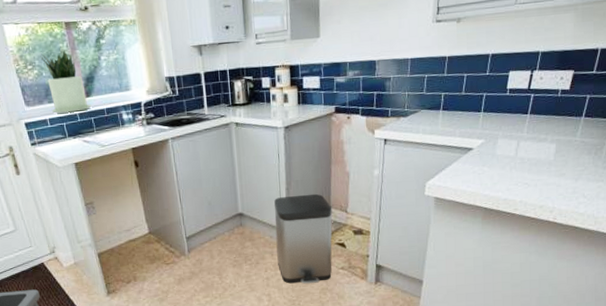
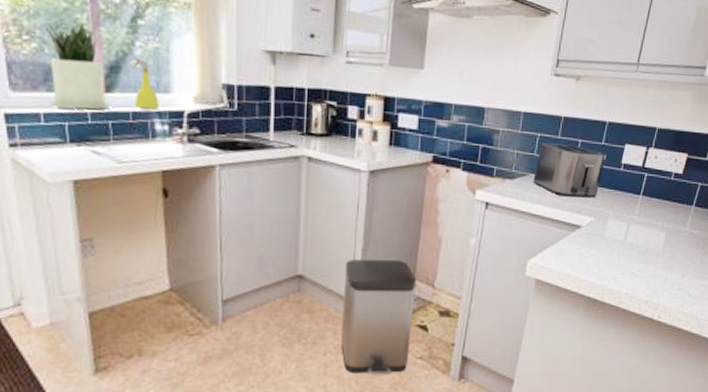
spray bottle: none [101,68,124,105] -> present [132,57,159,110]
toaster: none [425,79,492,125] -> present [533,142,607,198]

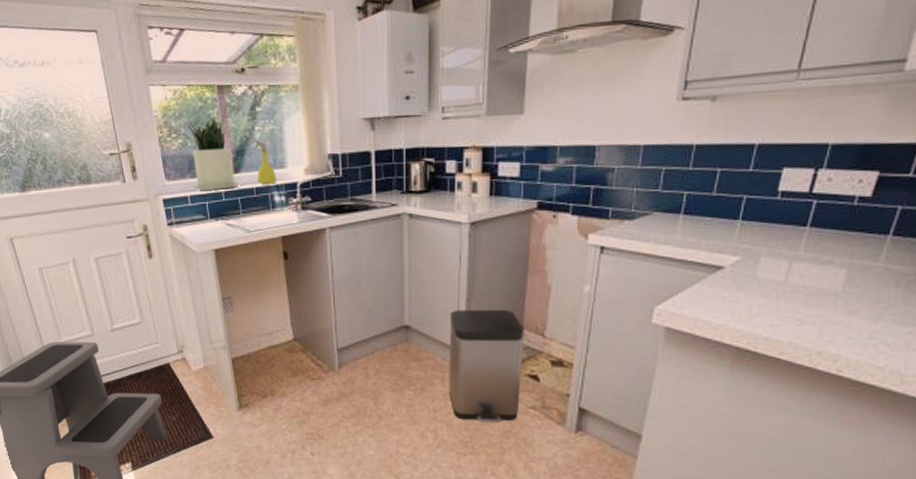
toaster: present [533,142,607,198] -> none [658,175,756,235]

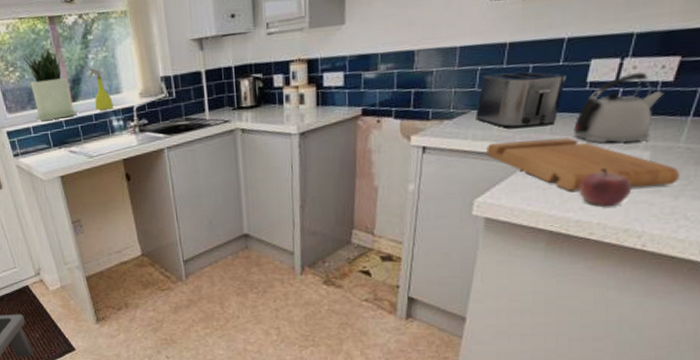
pedal bin: present [449,309,525,423] -> none [286,212,356,317]
toaster: none [658,175,756,235] -> present [476,71,566,129]
cutting board: none [669,247,878,307] -> present [487,137,679,191]
kettle: none [763,184,862,257] -> present [573,72,664,144]
fruit: none [768,284,827,324] -> present [579,168,632,206]

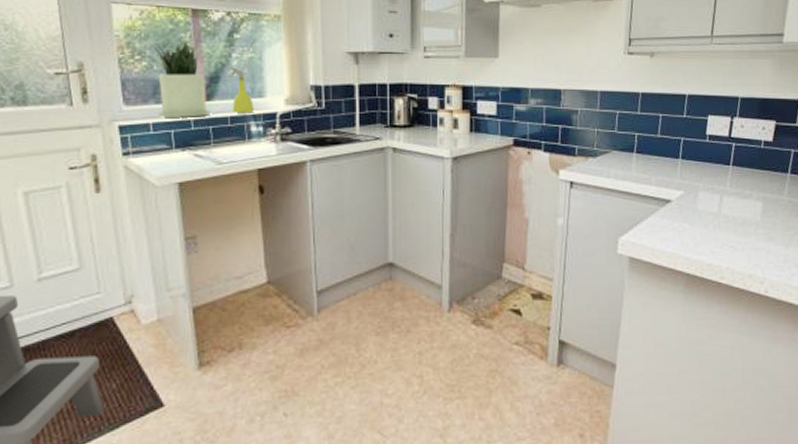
toaster: present [476,71,566,129] -> none [616,118,690,171]
cutting board: present [487,137,679,191] -> none [627,182,787,235]
kettle: present [573,72,664,144] -> none [699,130,767,192]
fruit: present [579,168,632,206] -> none [708,215,751,251]

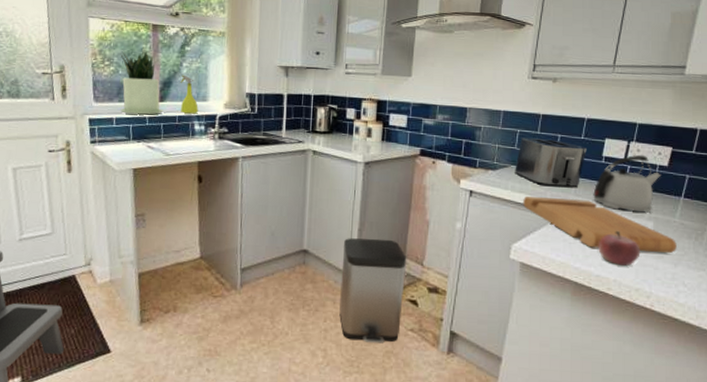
pedal bin: none [434,243,507,363] -> present [339,238,407,343]
toaster: none [616,118,690,171] -> present [515,137,587,188]
cutting board: none [627,182,787,235] -> present [523,195,677,254]
kettle: none [699,130,767,192] -> present [593,154,662,212]
fruit: none [708,215,751,251] -> present [598,231,641,266]

